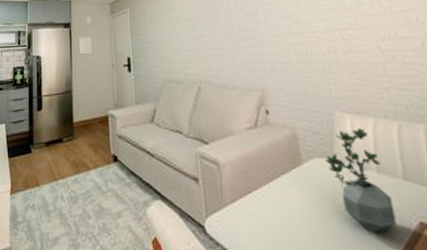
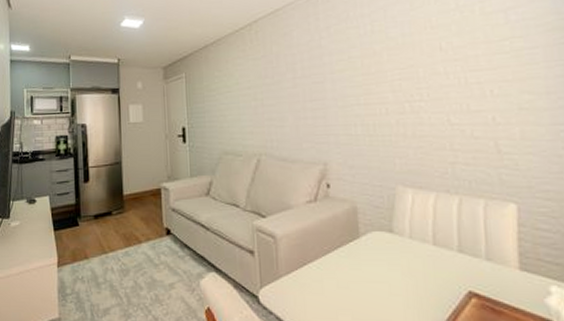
potted plant: present [325,128,397,233] -> none [383,203,447,302]

